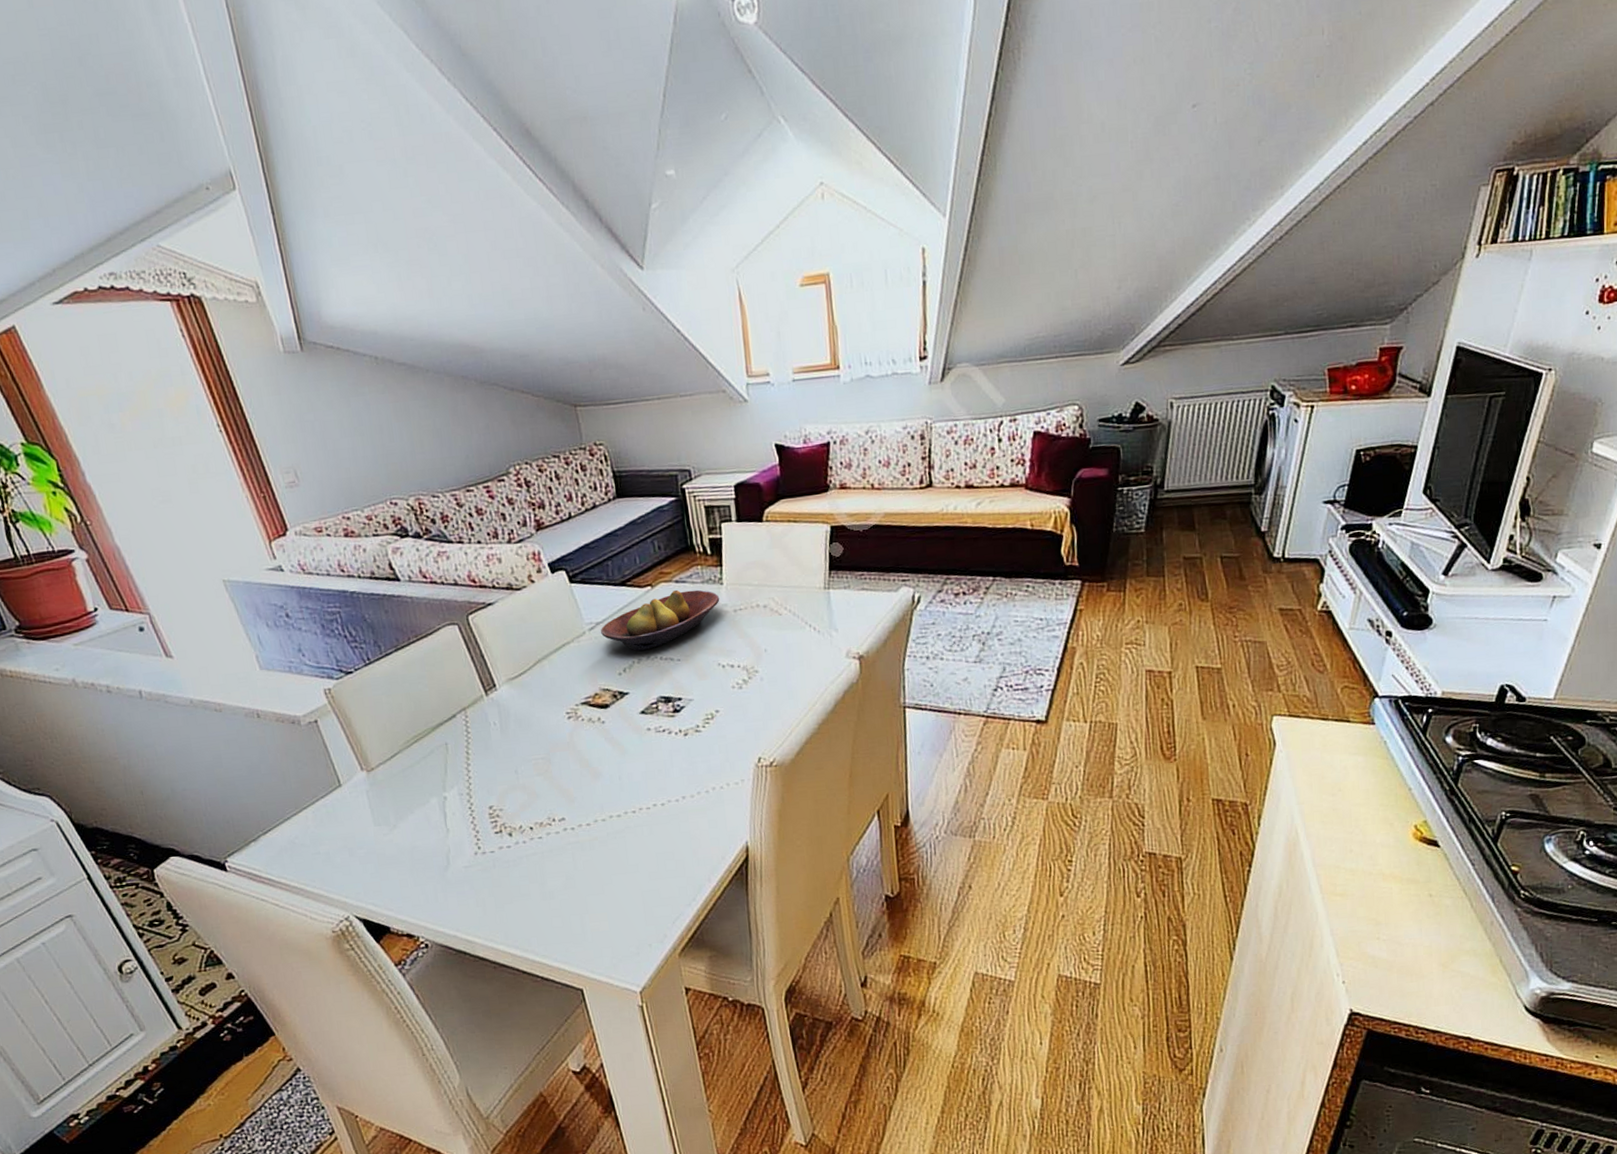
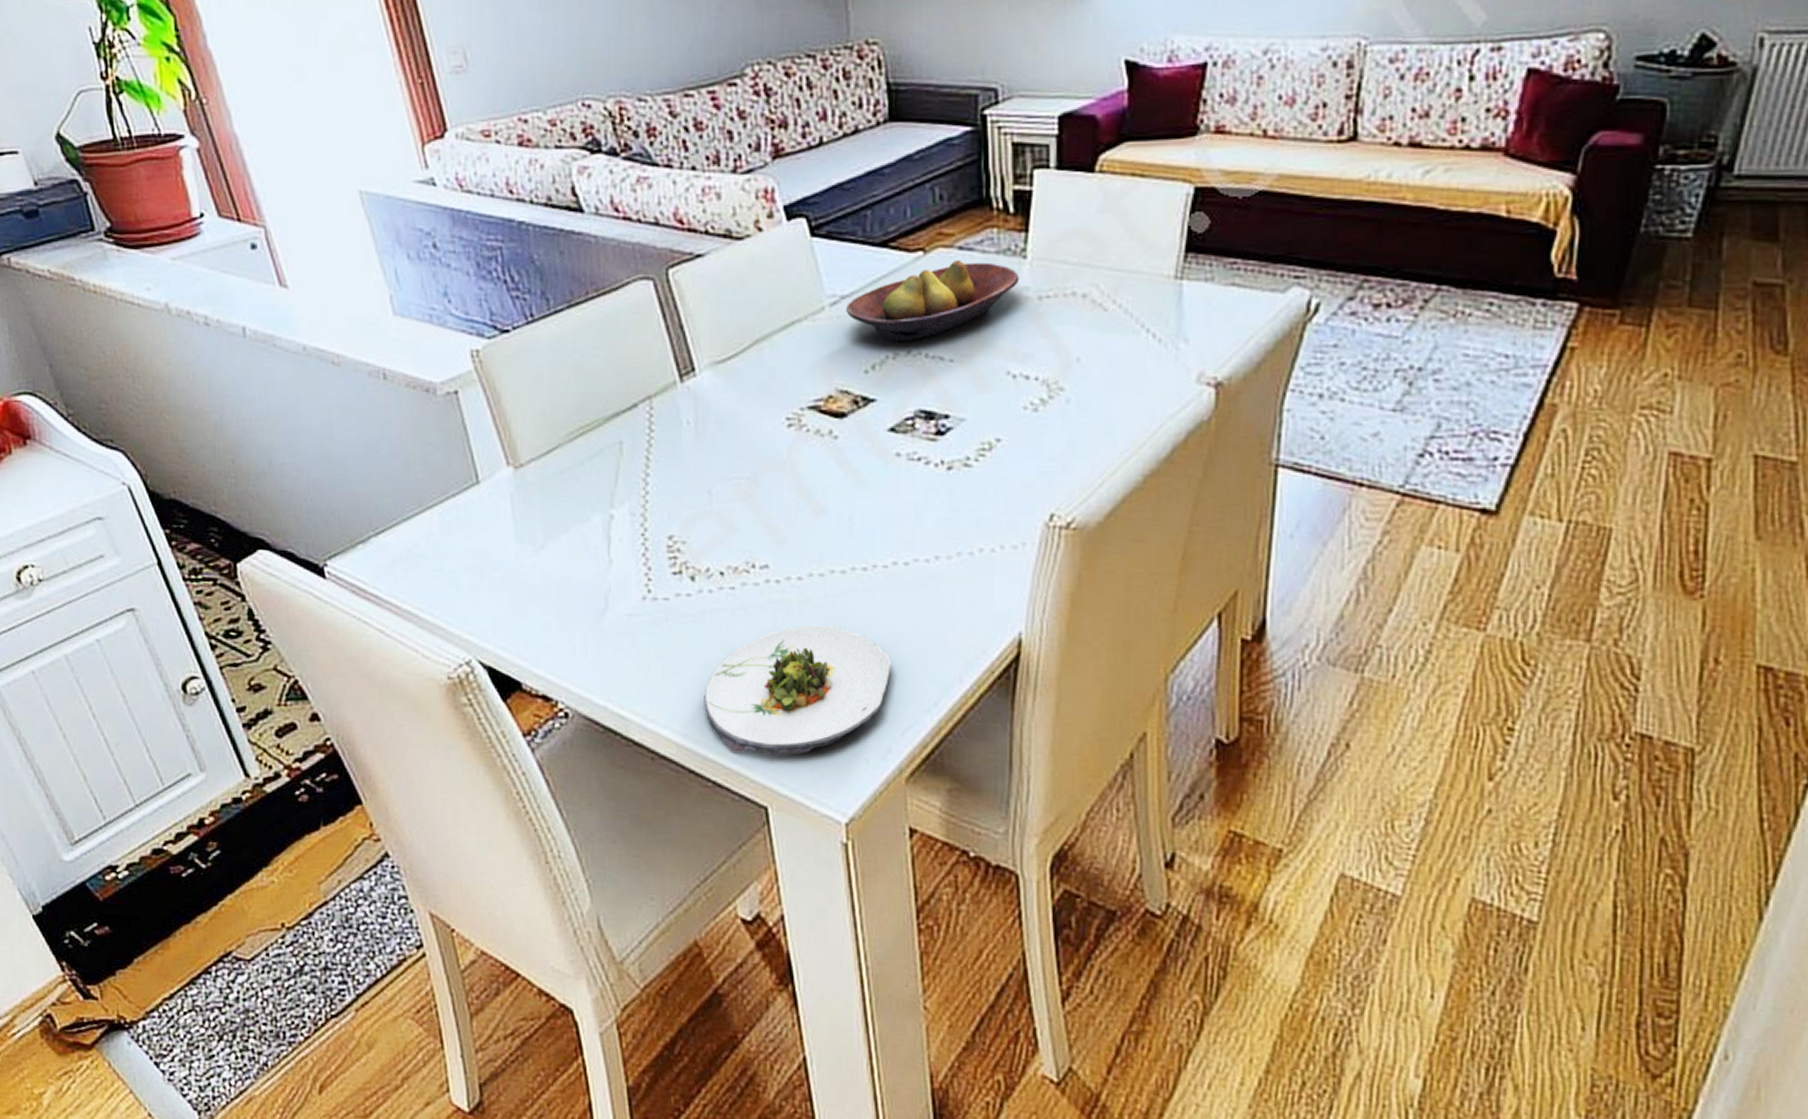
salad plate: none [528,855,661,954] -> present [704,625,892,757]

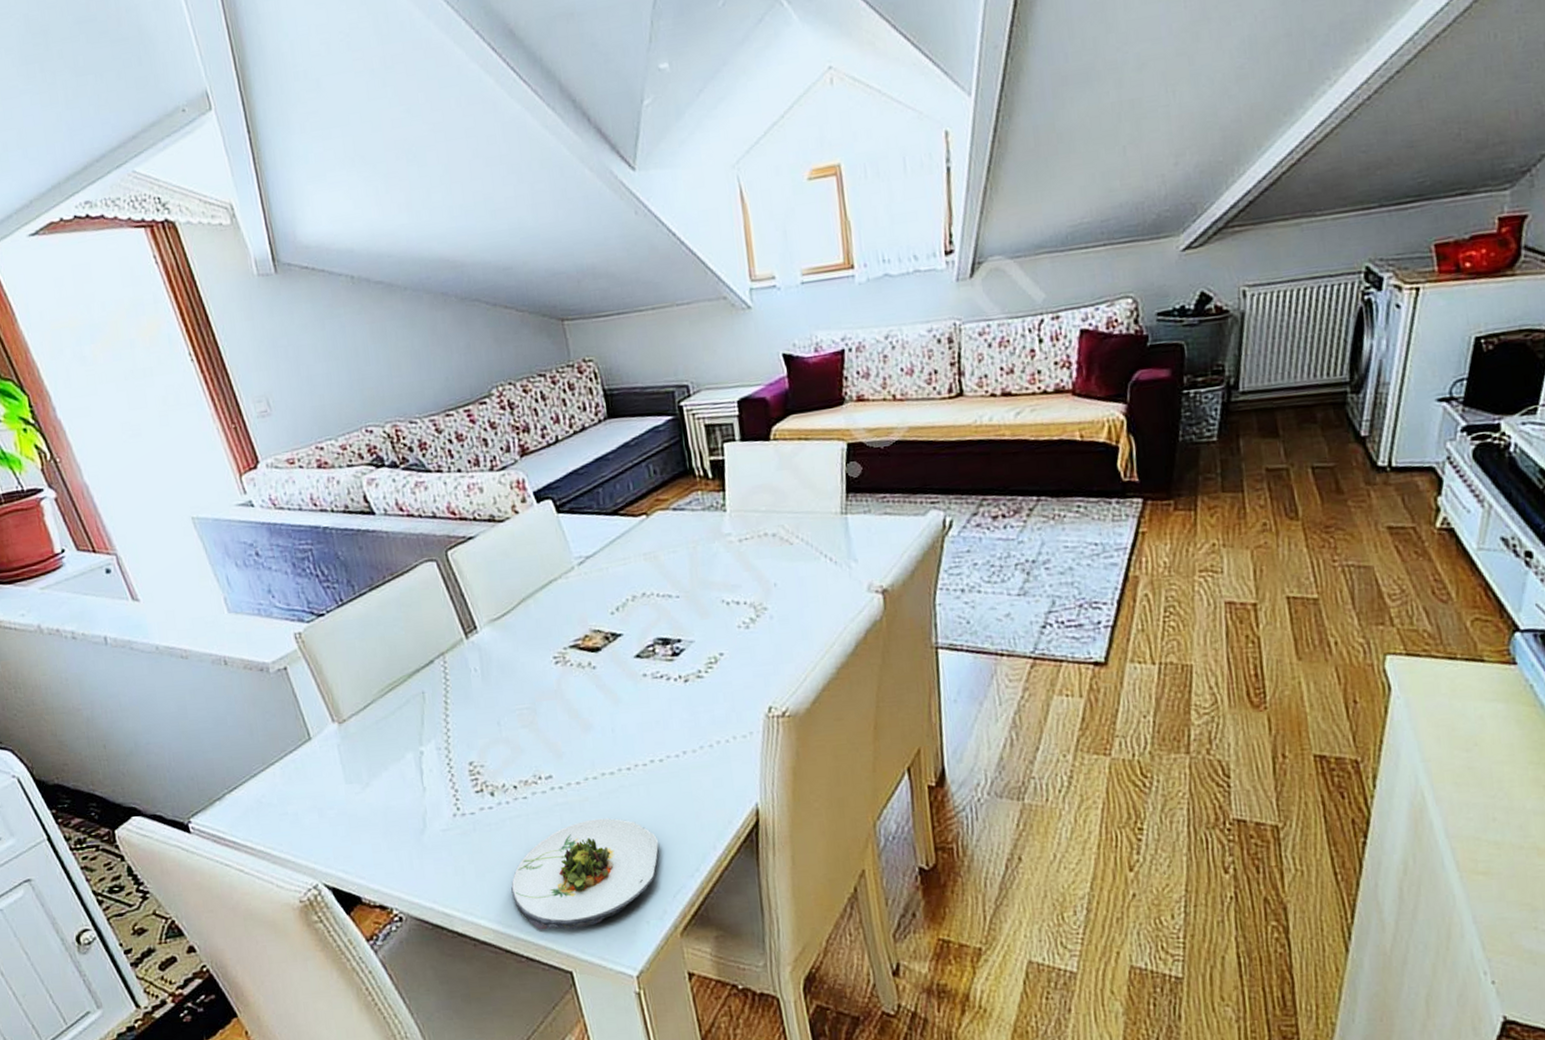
fruit bowl: present [846,259,1020,341] -> none [591,517,723,587]

